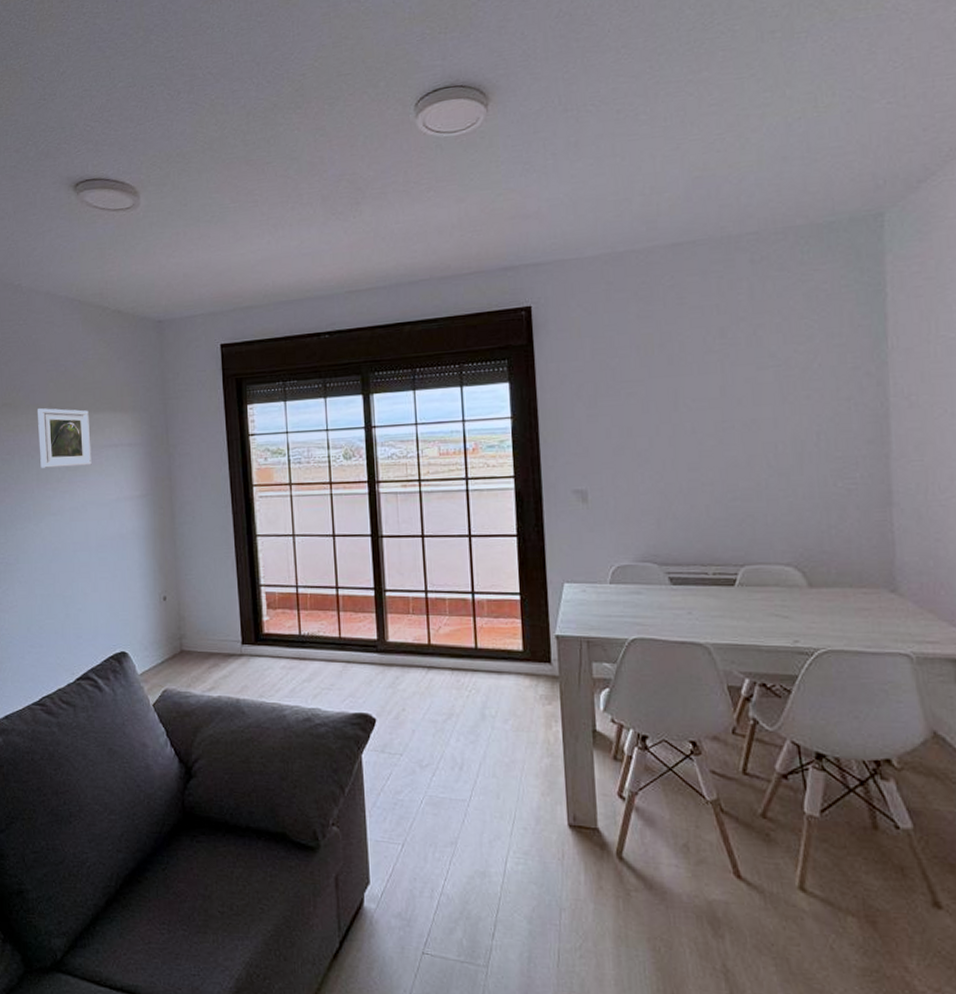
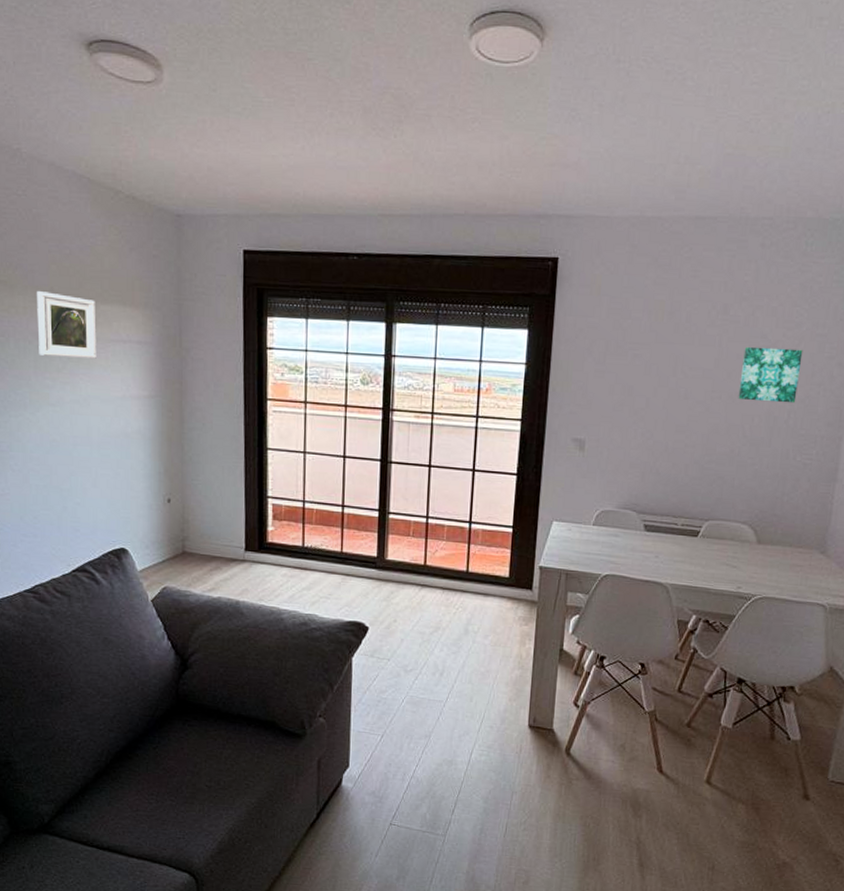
wall art: none [751,363,824,427] -> present [738,346,803,404]

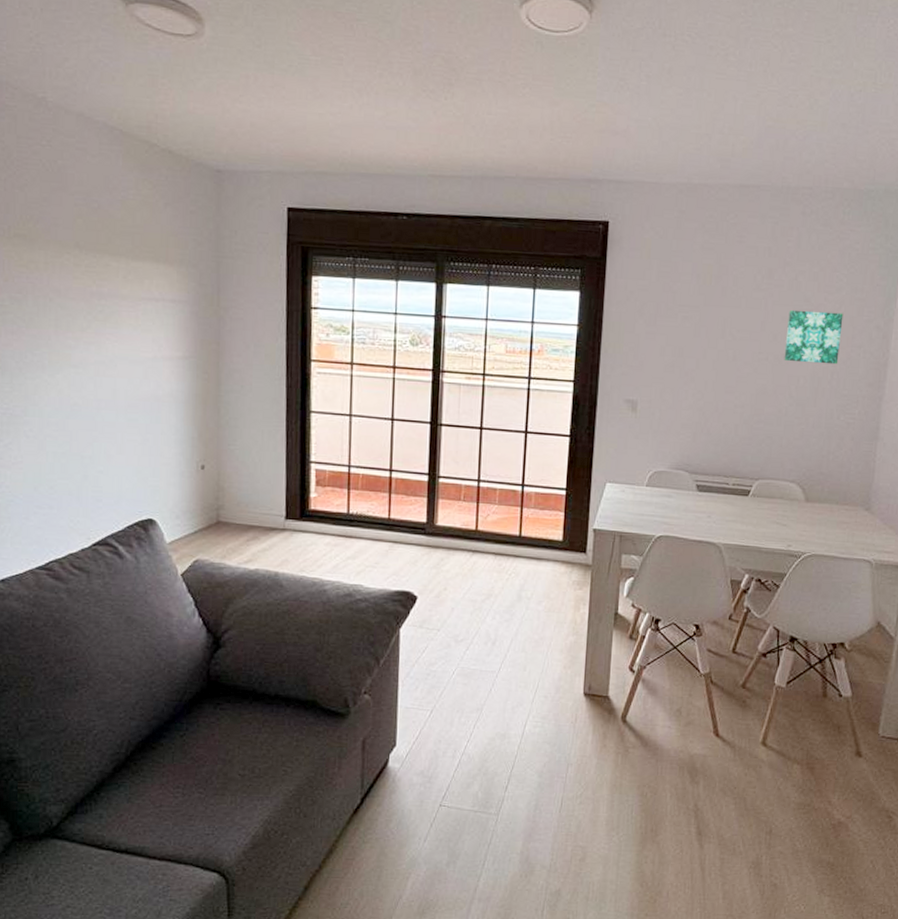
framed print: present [37,291,96,359] -> none [60,246,126,318]

